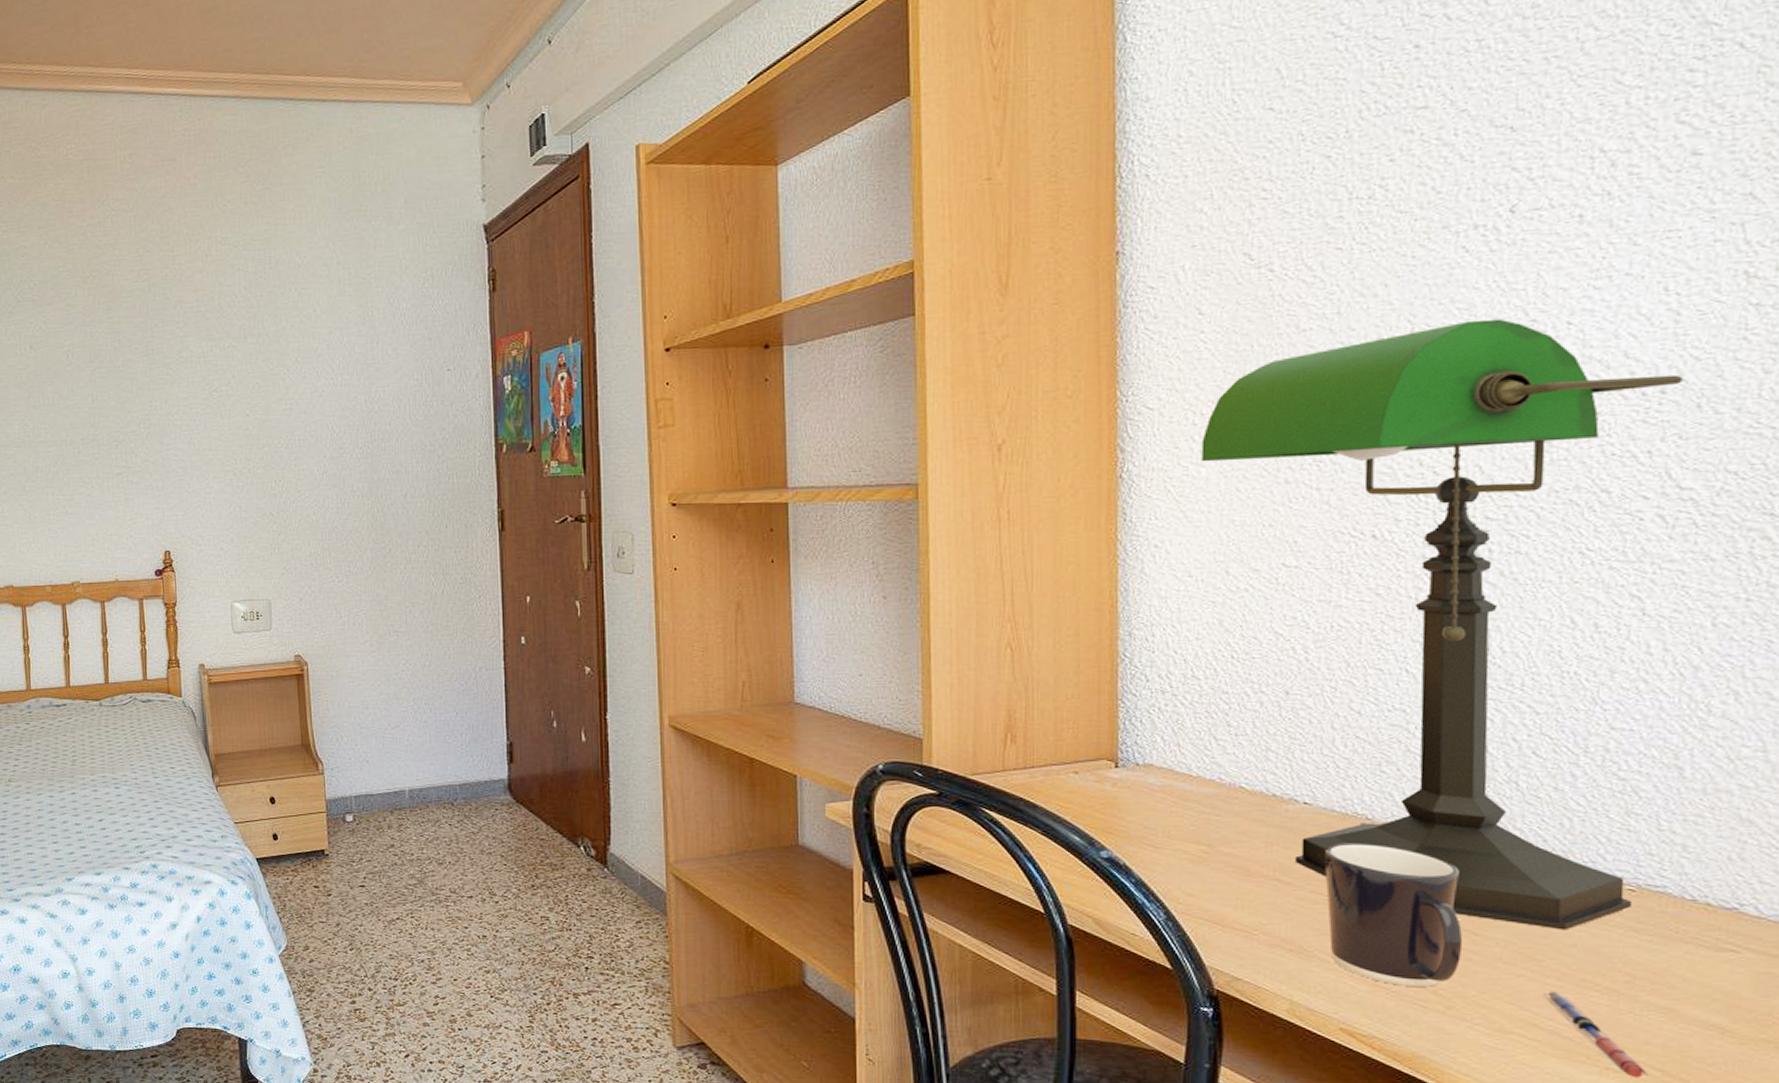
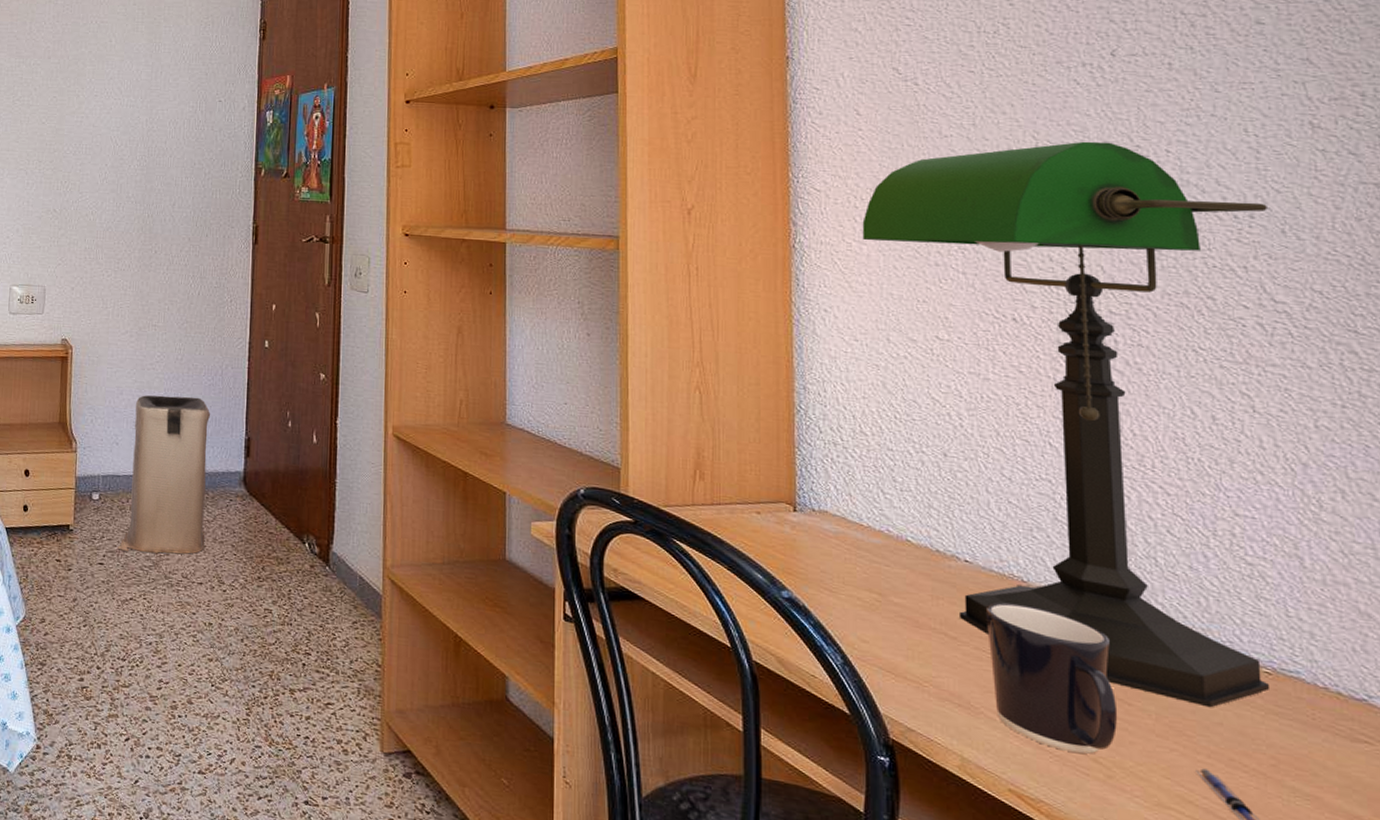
laundry basket: none [378,704,472,871] -> present [118,395,211,555]

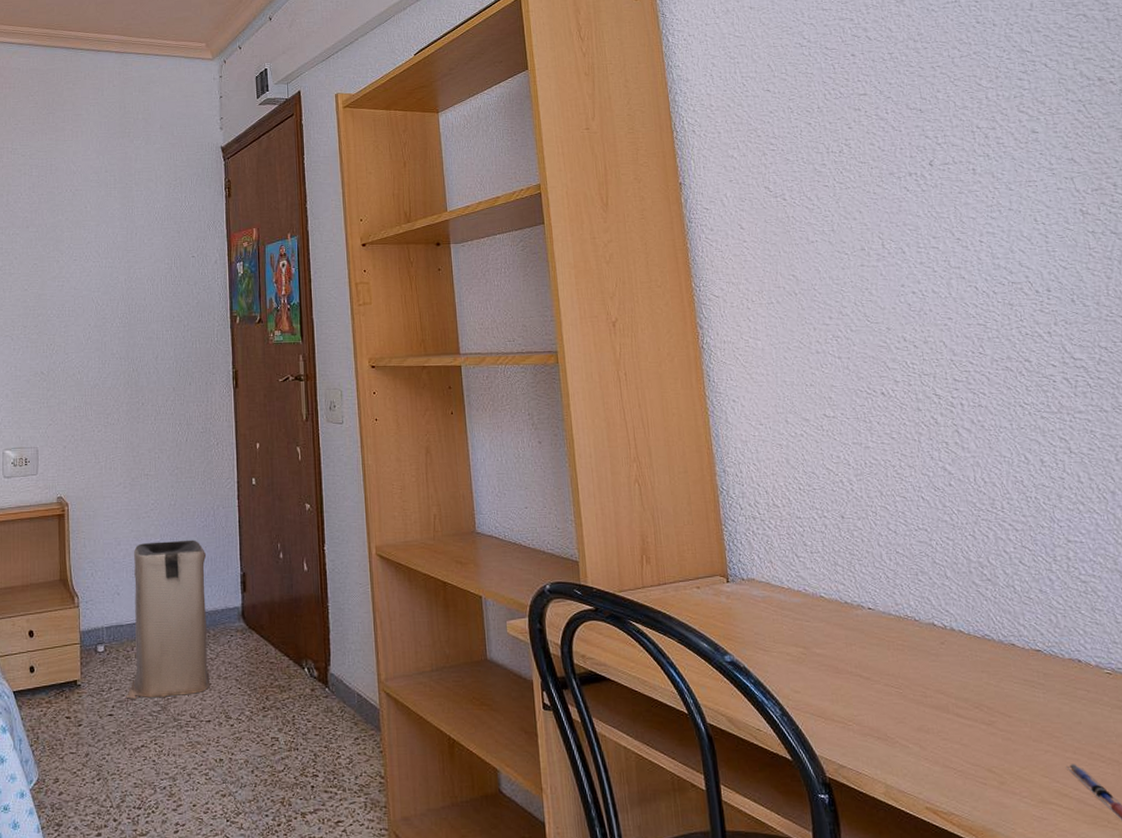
desk lamp: present [862,141,1271,708] -> none [755,237,1112,710]
mug: present [985,602,1118,754] -> none [889,641,1003,766]

